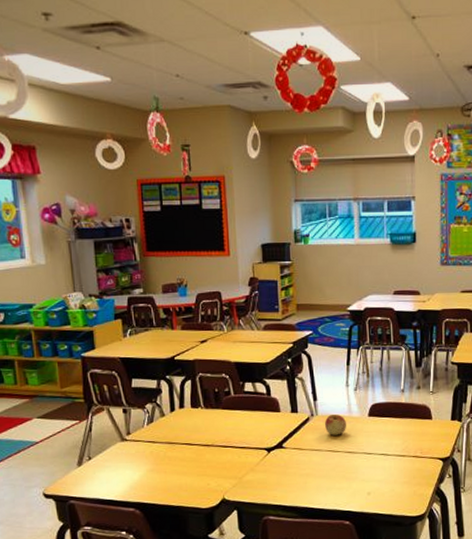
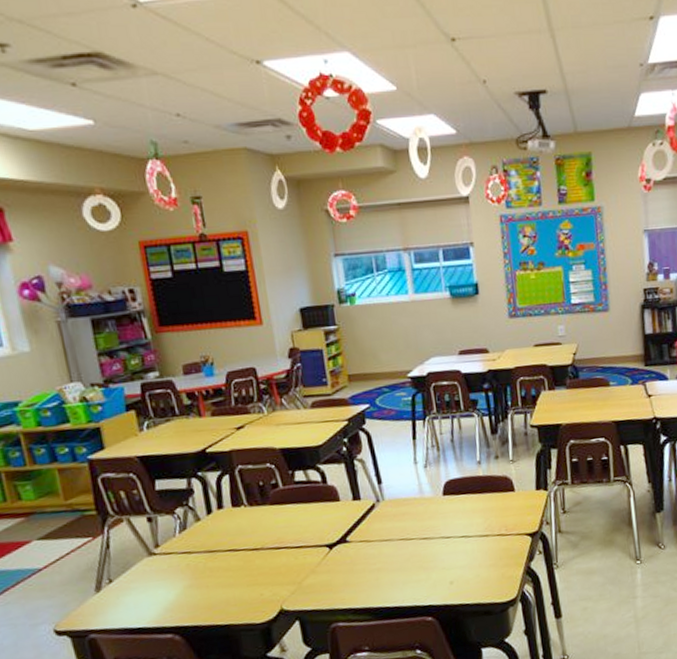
apple: present [325,415,346,436] -> none [393,497,419,522]

